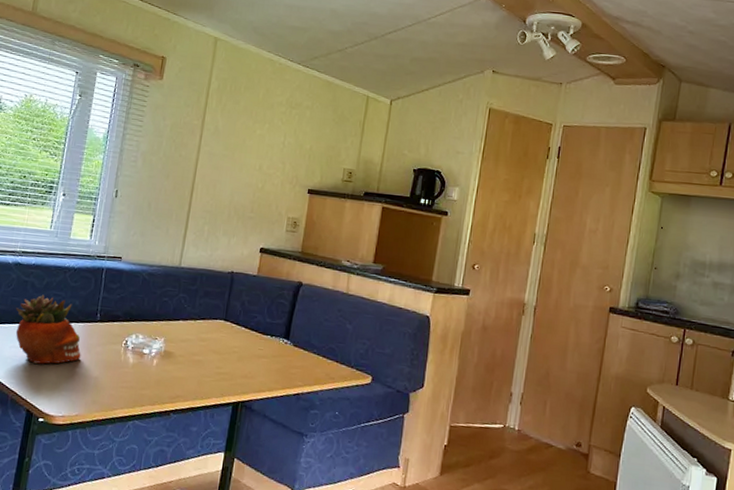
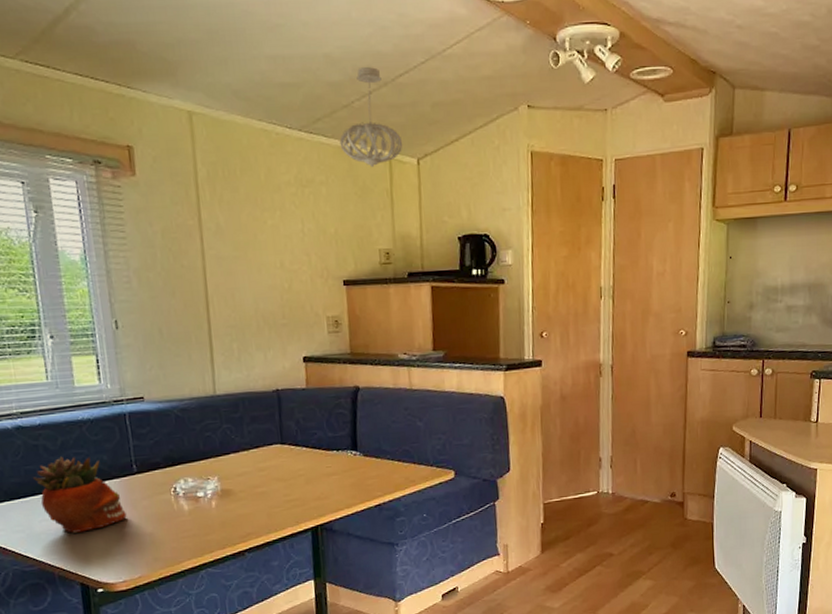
pendant light: none [329,23,381,102] -> present [339,67,403,168]

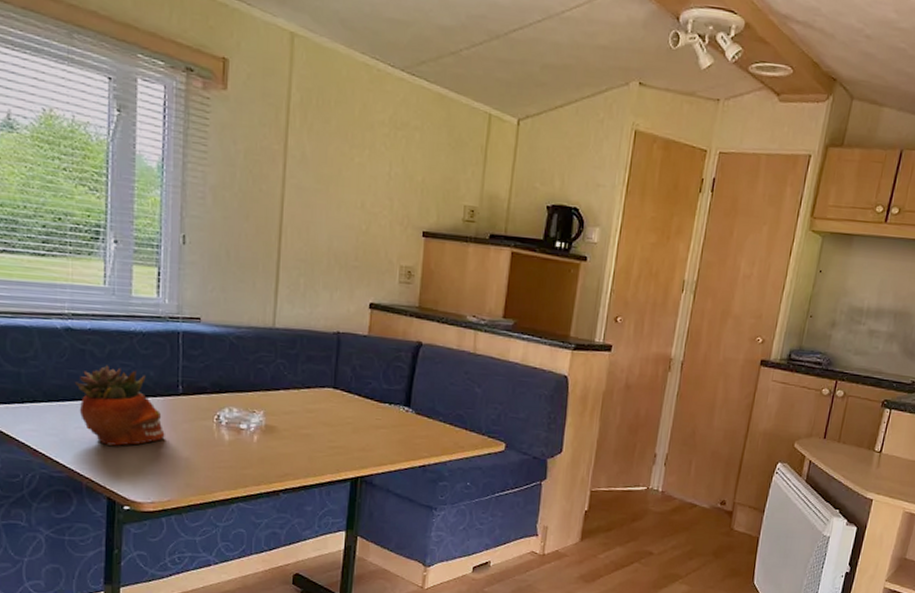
pendant light: present [339,67,403,168] -> none [441,16,506,121]

